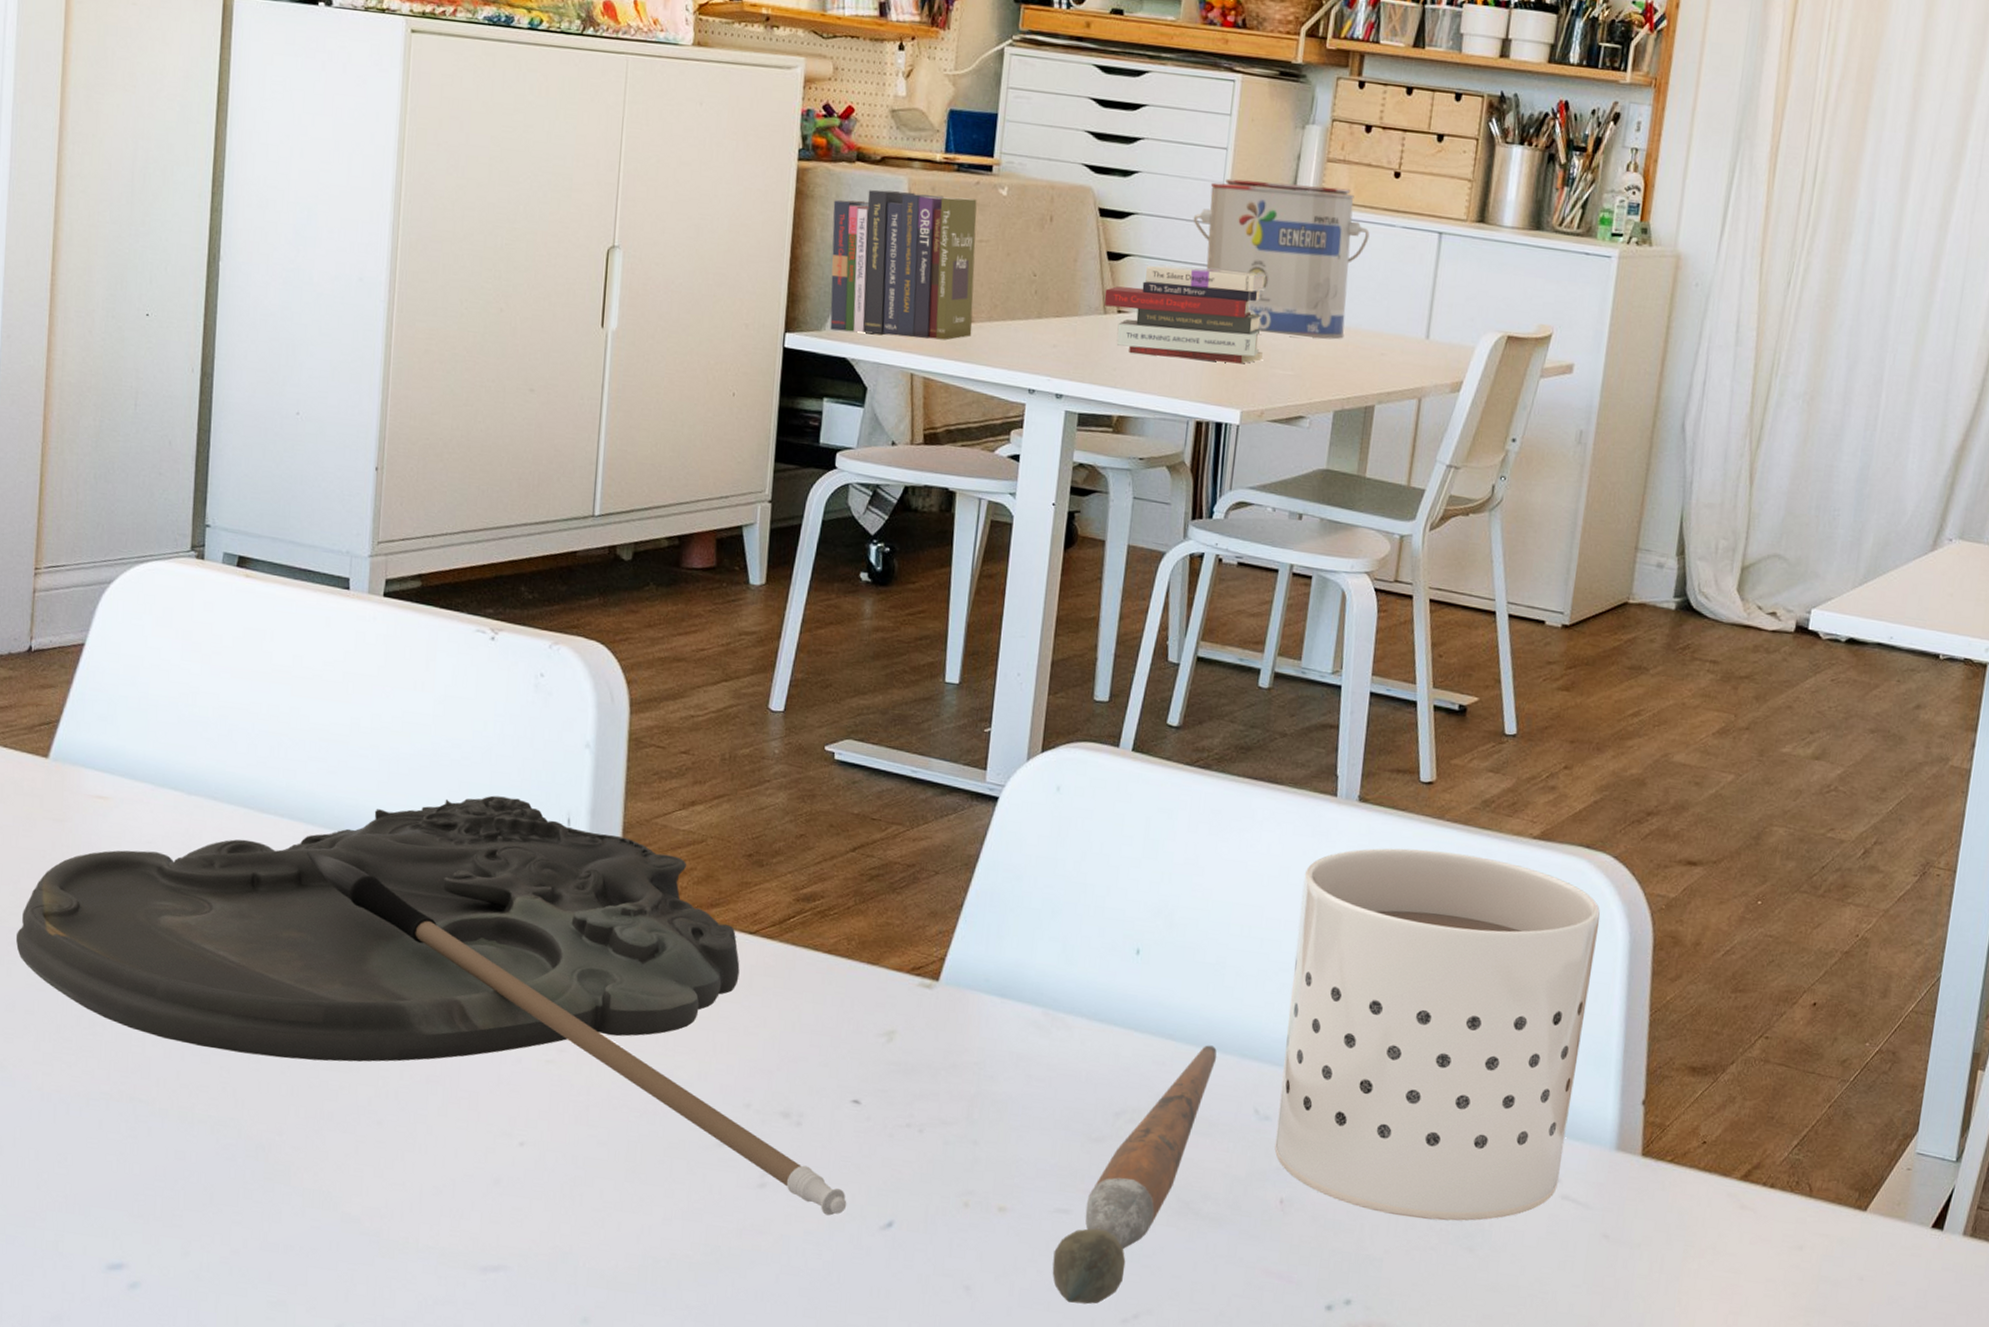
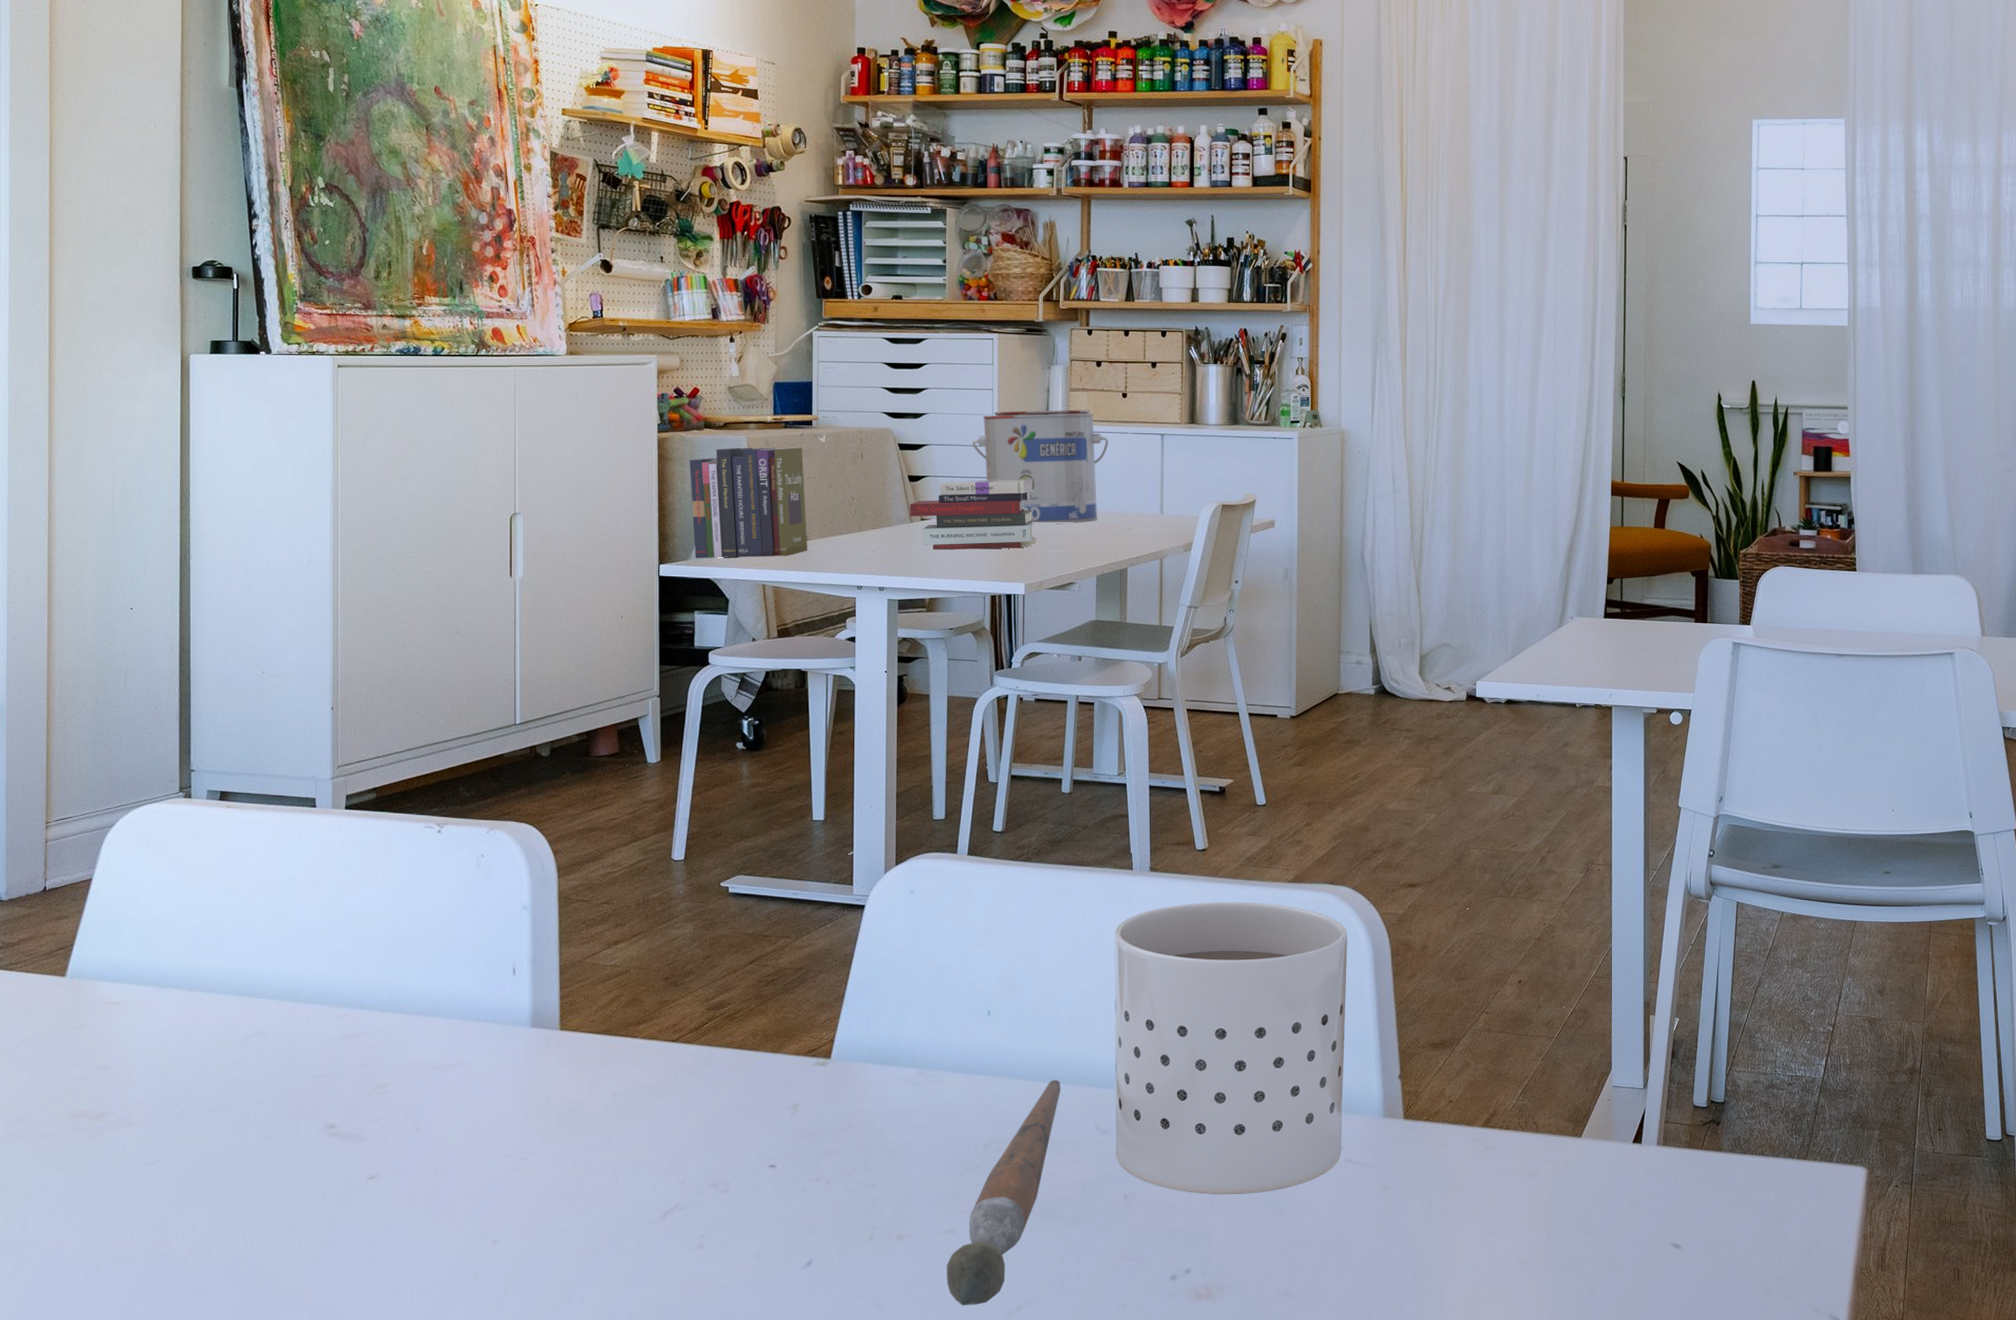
paint palette: present [15,795,847,1216] -> none [44,958,772,1263]

